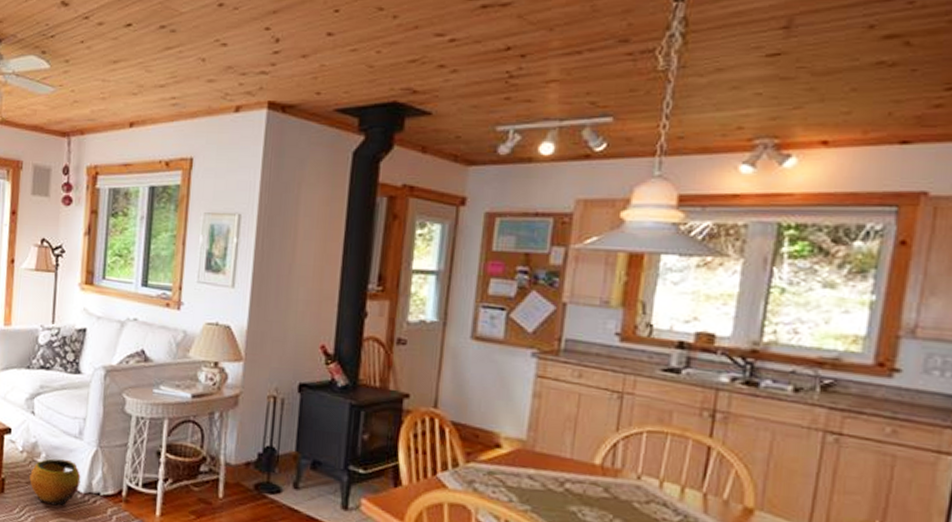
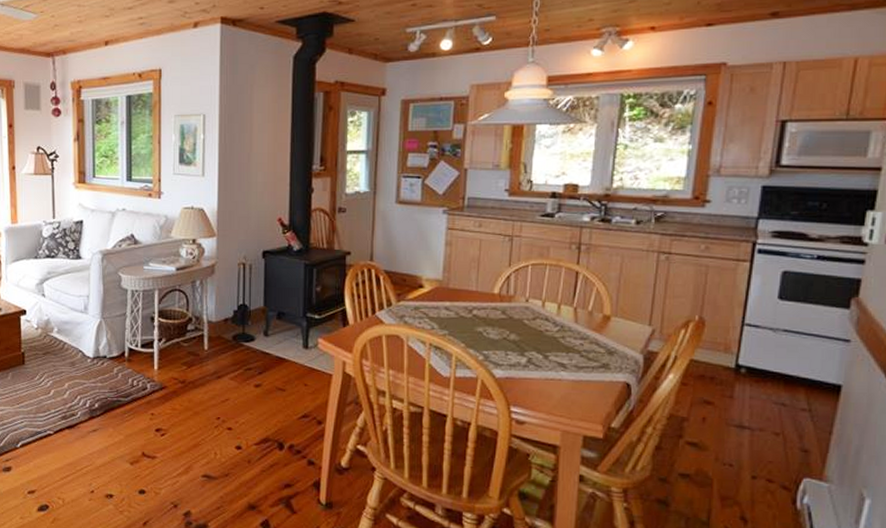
clay pot: present [29,458,81,506] -> none [46,332,89,370]

